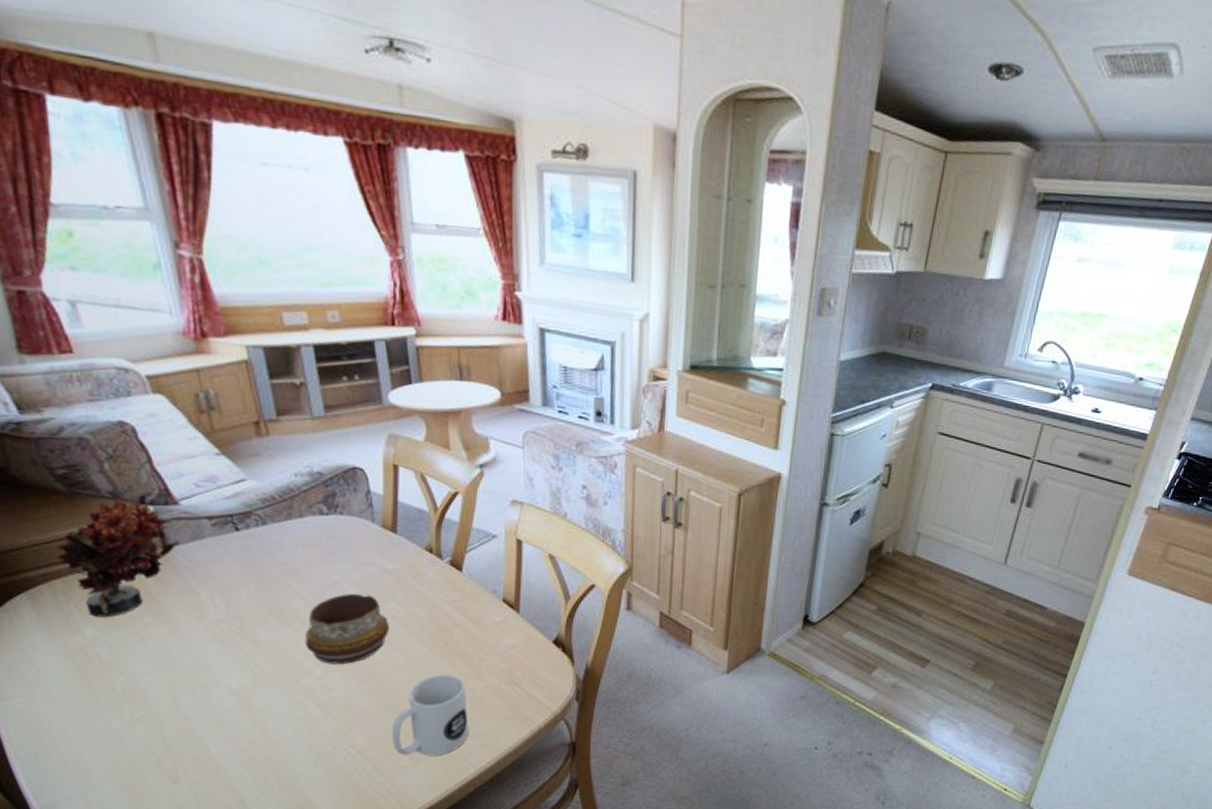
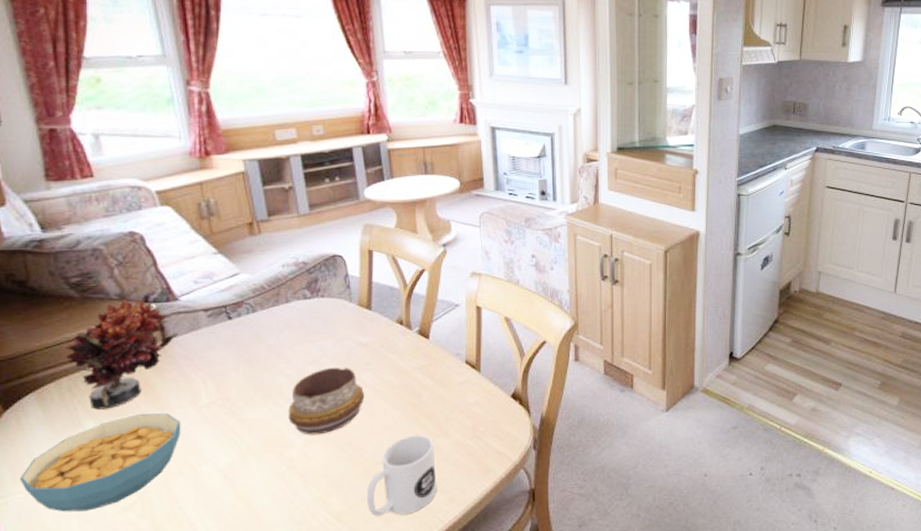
cereal bowl: none [18,626,188,722] -> present [20,413,181,512]

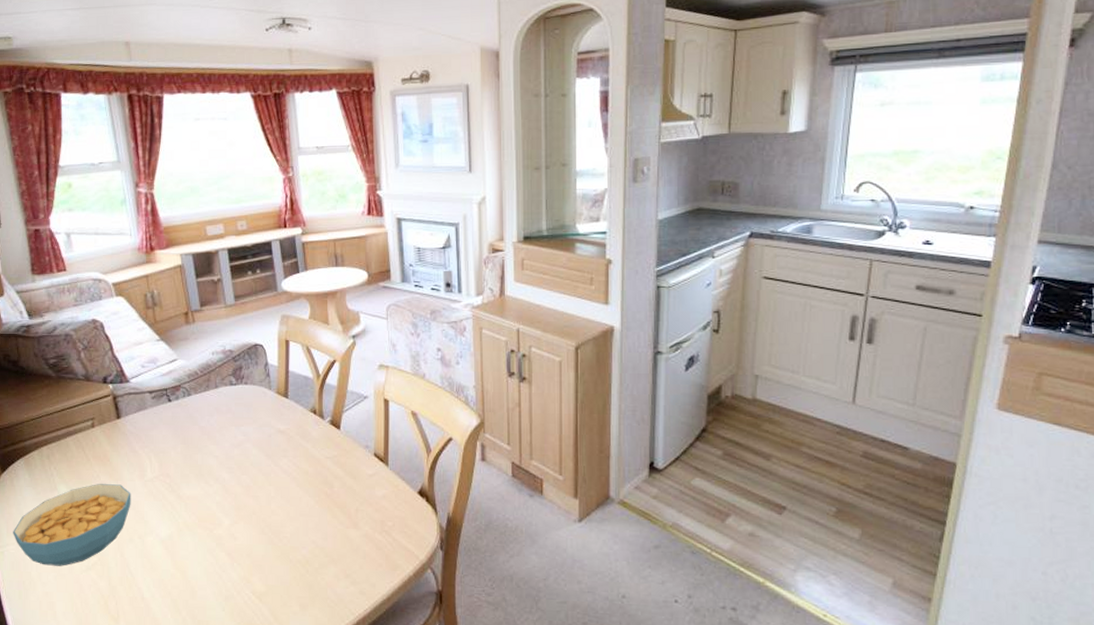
artificial flower: present [66,299,179,410] -> none [46,380,130,477]
decorative bowl: present [288,367,365,435] -> none [217,451,283,516]
mug: present [366,435,437,517] -> none [284,524,348,602]

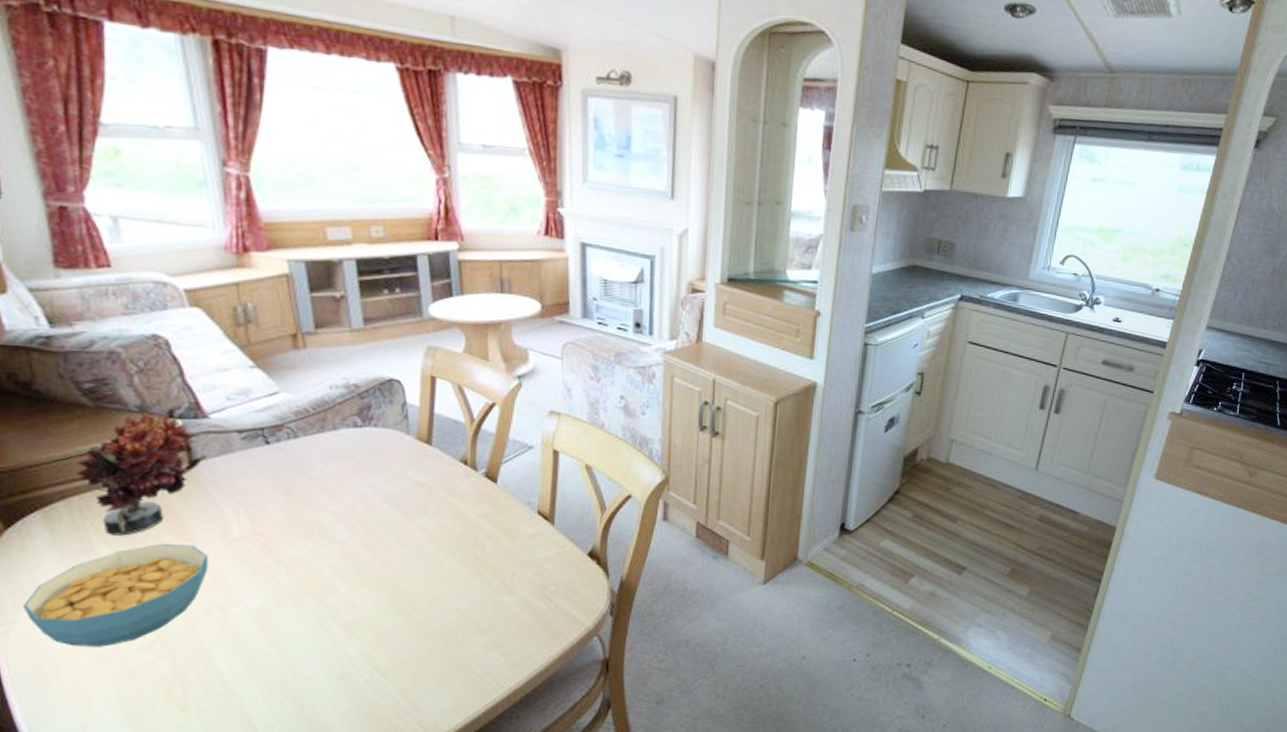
artificial flower: none [46,380,130,477] -> present [77,412,208,536]

